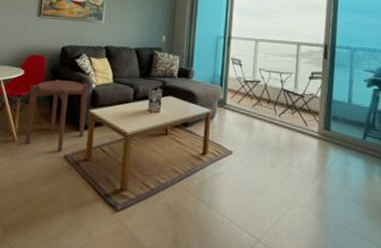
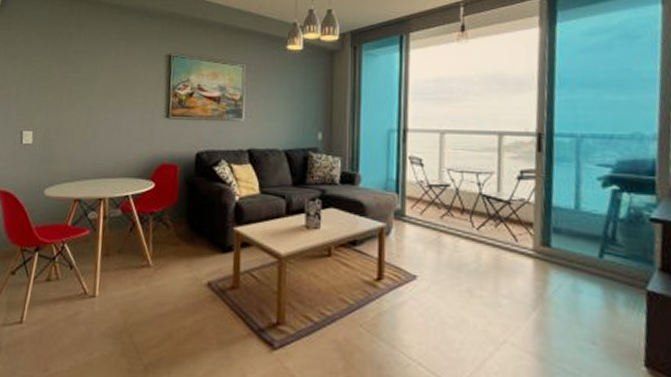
side table: present [25,79,89,152] -> none [161,191,231,279]

